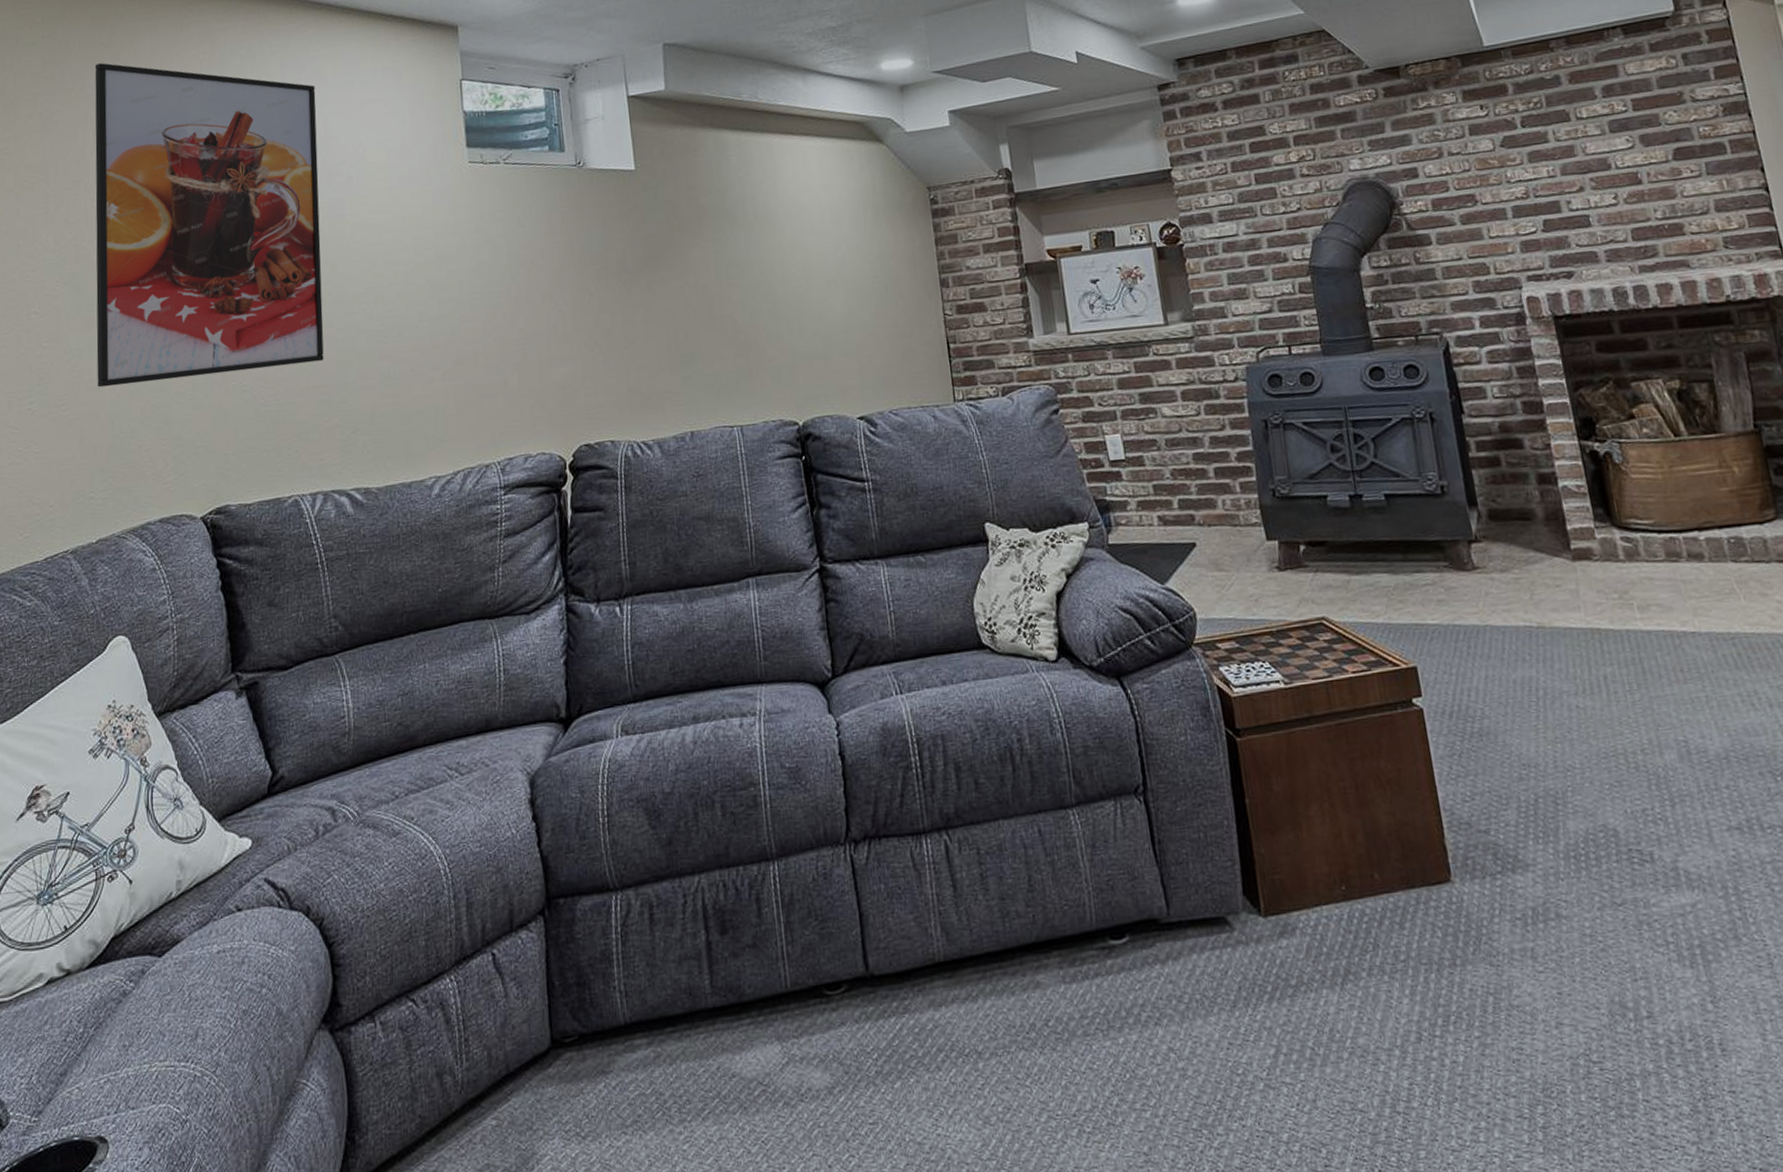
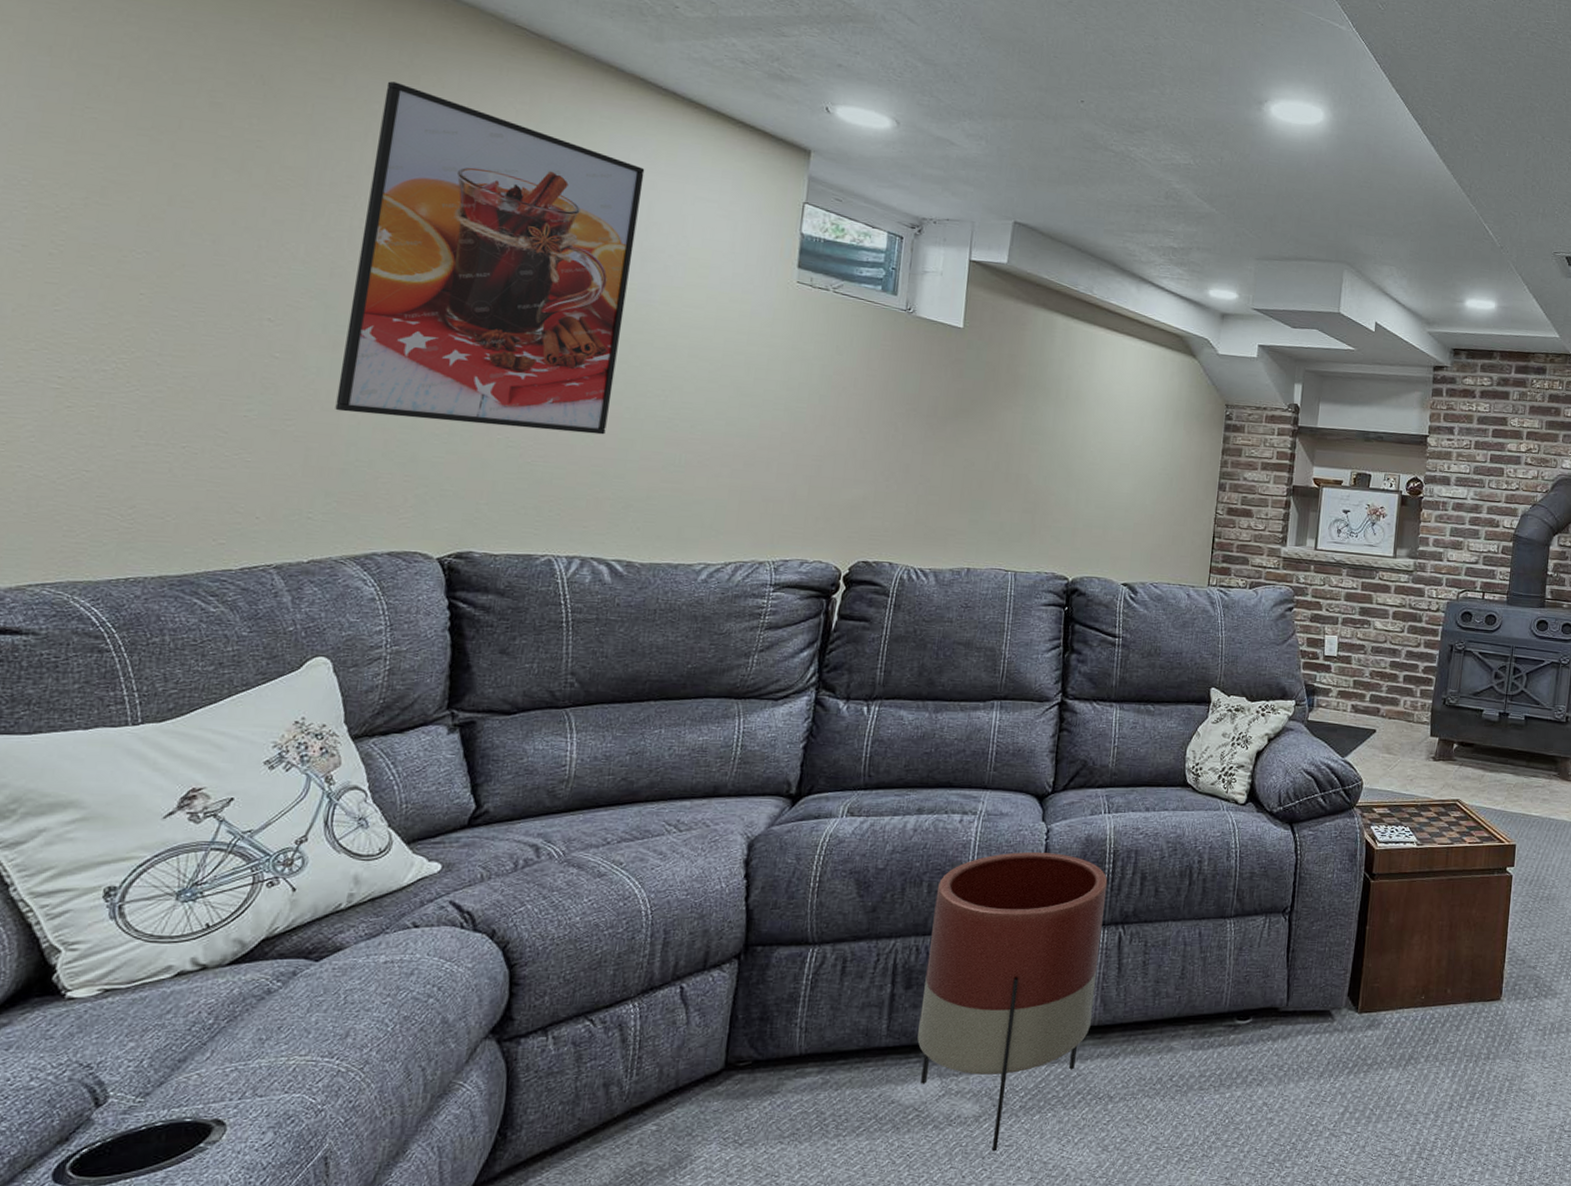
planter: none [731,750,936,1132] -> present [917,852,1108,1152]

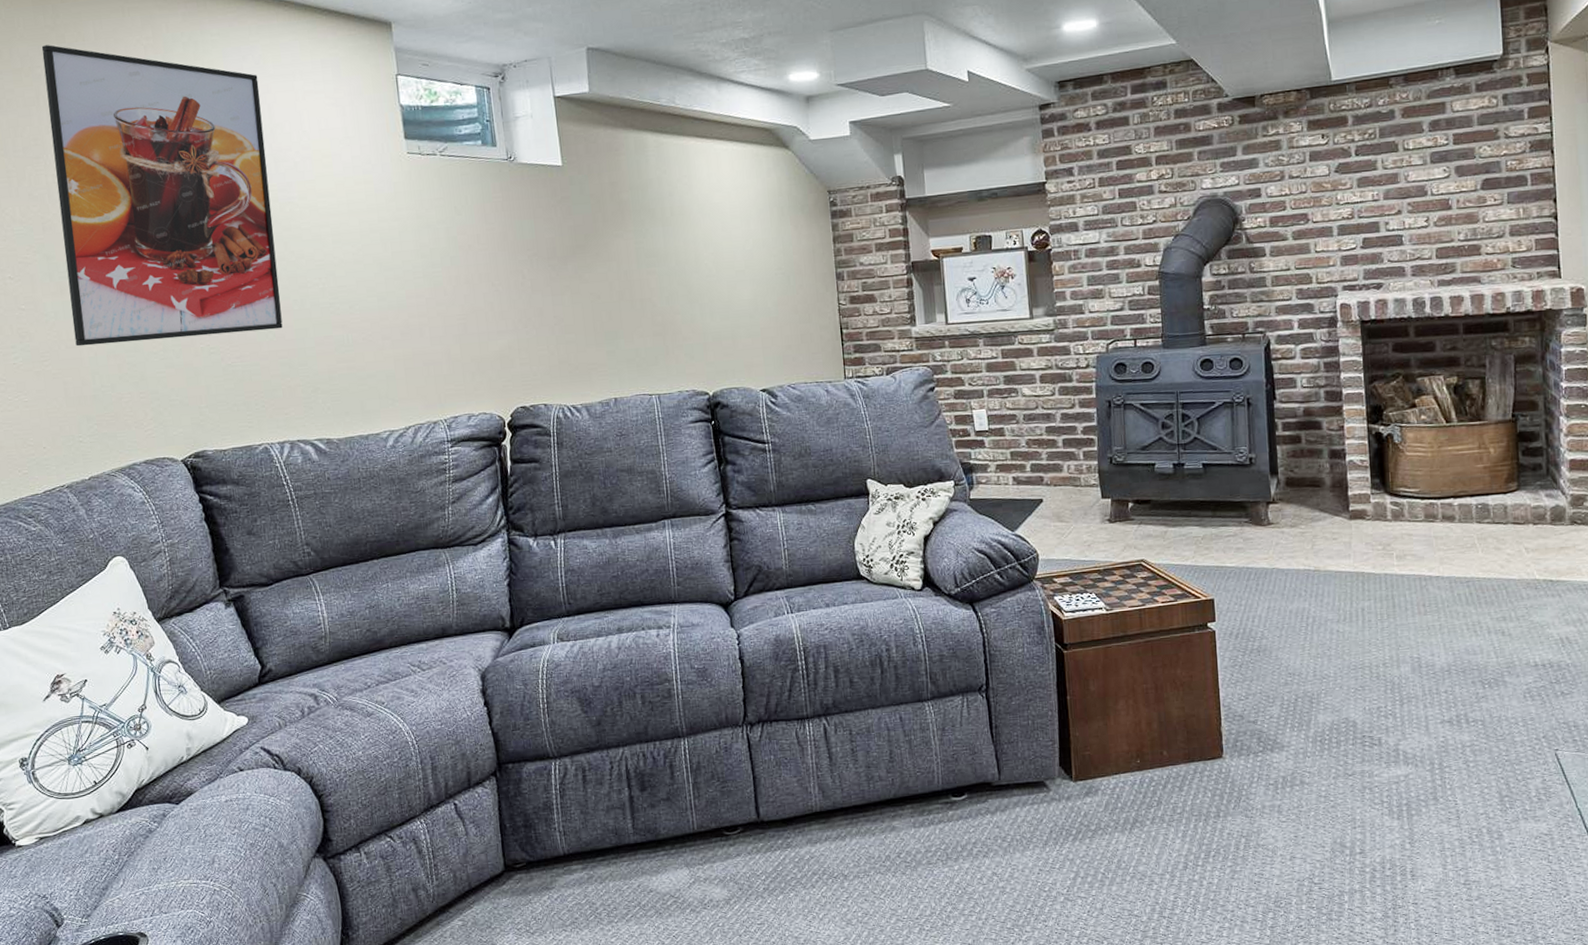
planter: present [917,852,1108,1152] -> none [649,656,814,930]

